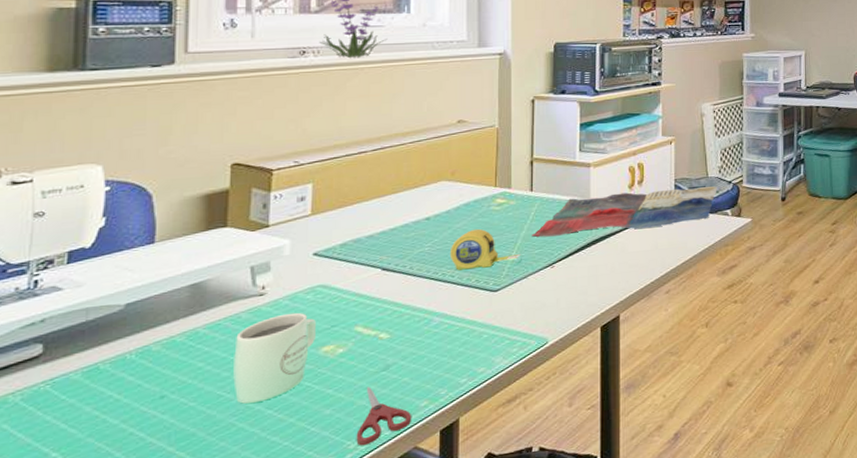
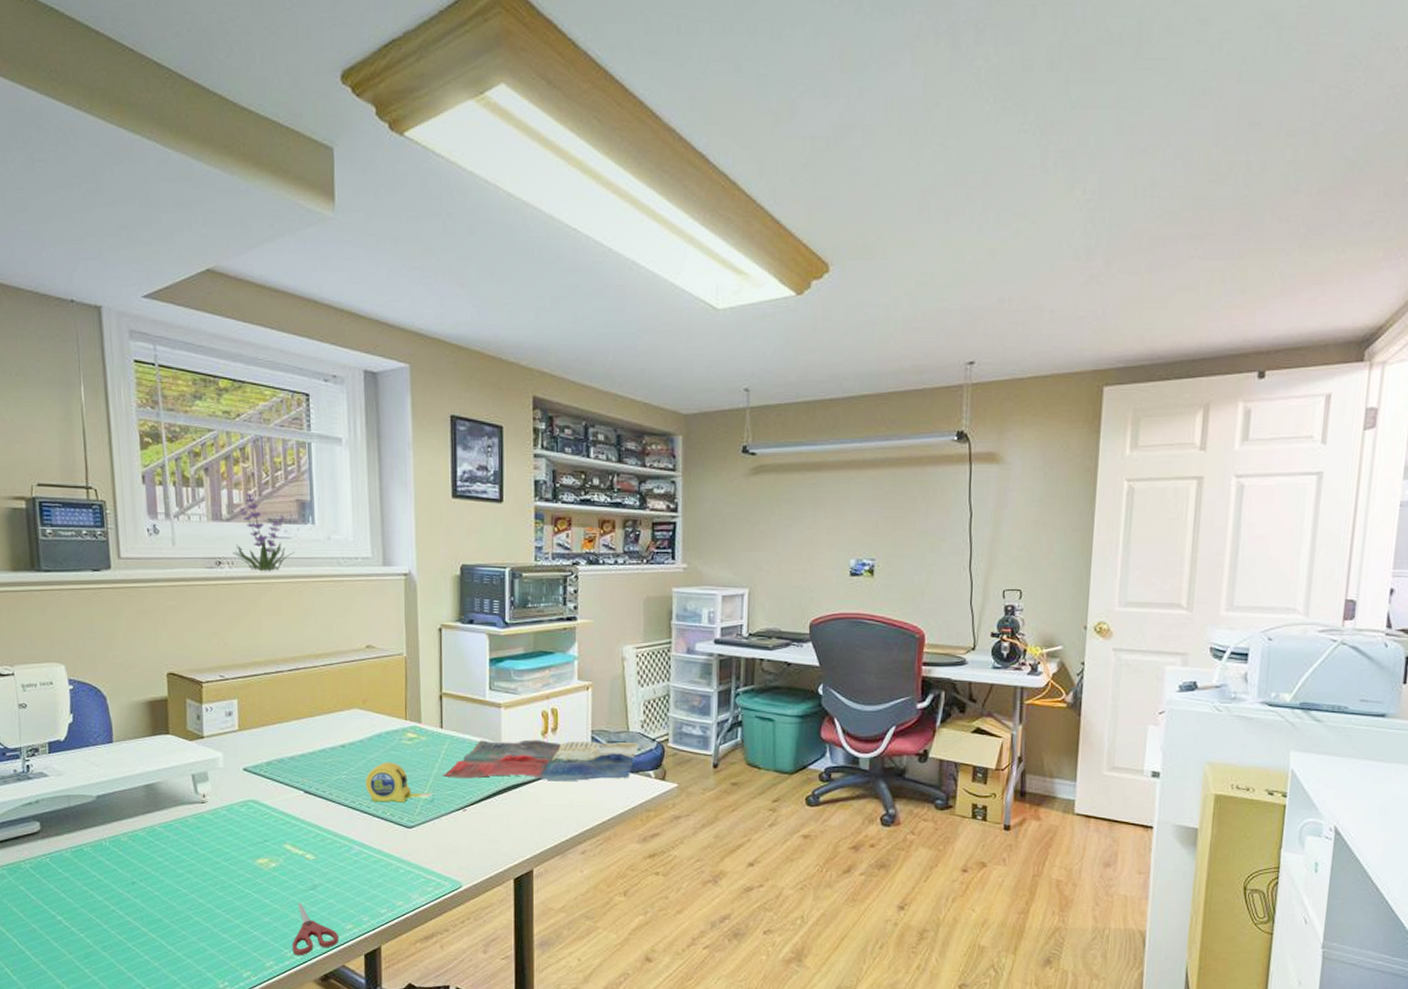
mug: present [233,312,316,404] -> none [185,823,251,901]

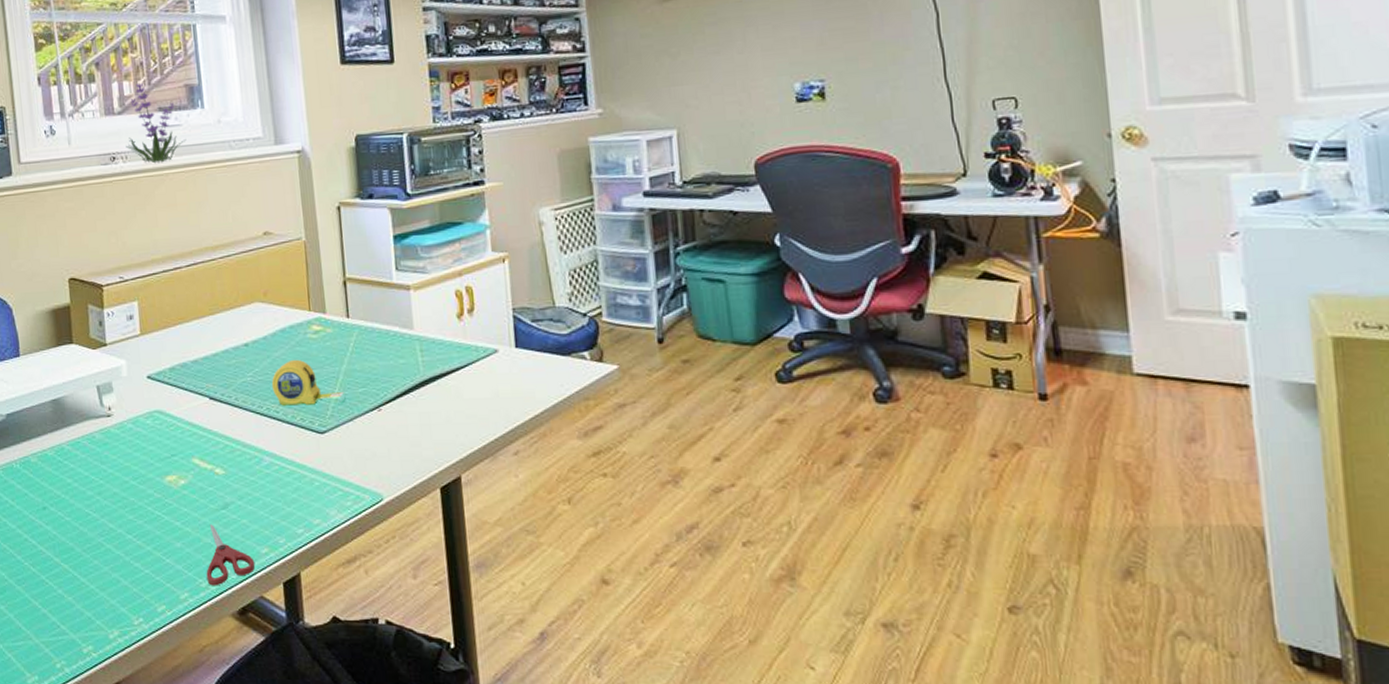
fabric swatch: present [443,739,639,782] -> none [353,318,569,374]

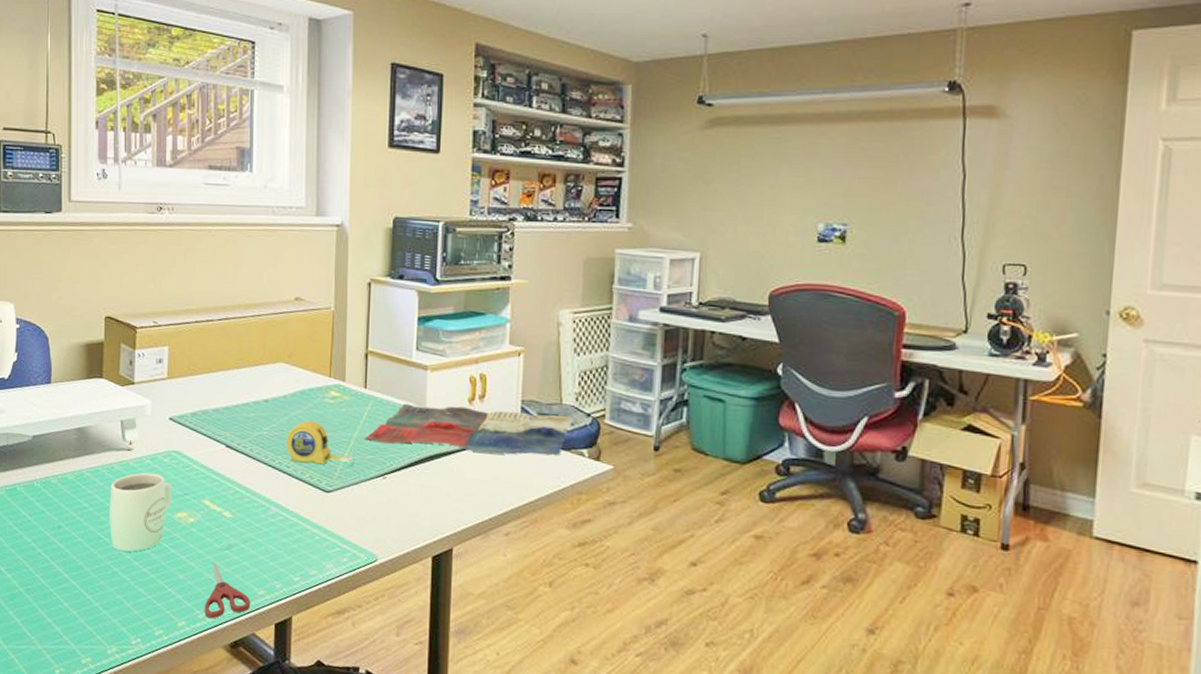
mug: none [93,437,159,526] -> present [109,472,172,552]
plant: present [126,82,187,164] -> none [173,139,232,219]
fabric swatch: none [353,318,569,374] -> present [364,403,573,456]

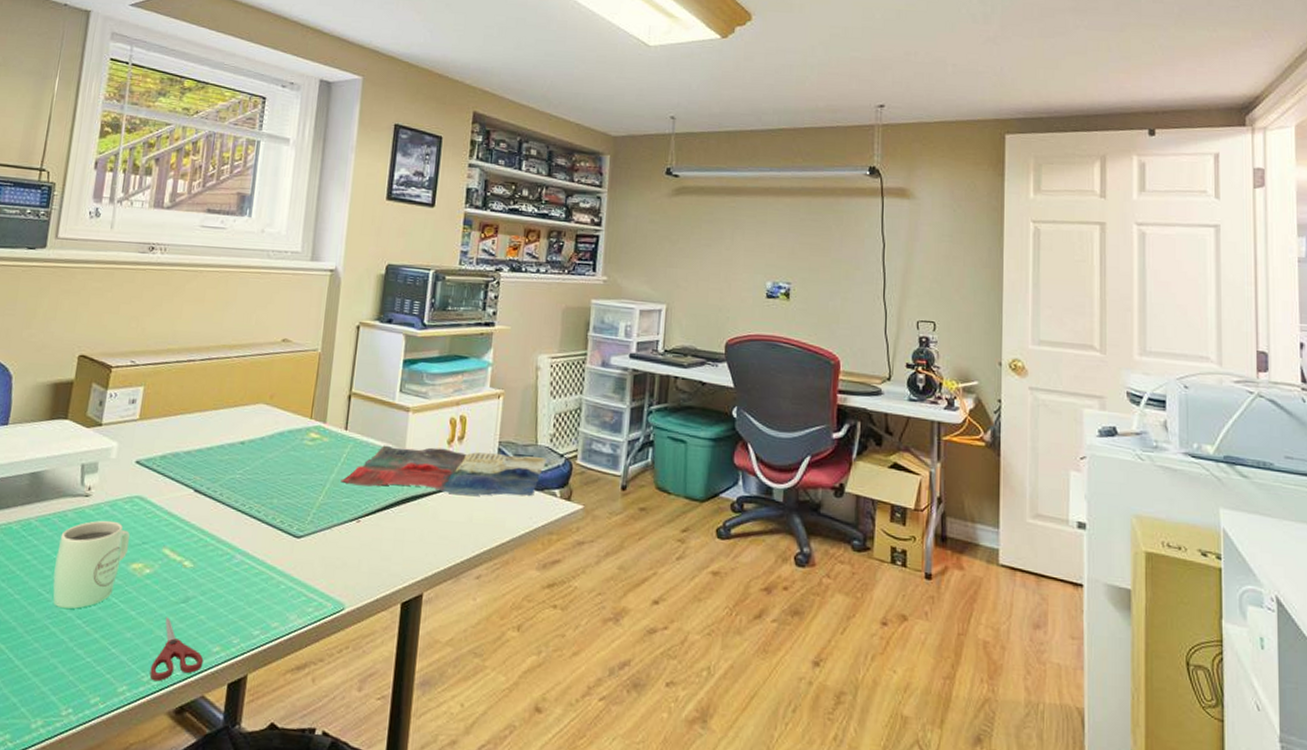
tape measure: present [285,420,354,468] -> none [258,462,329,511]

